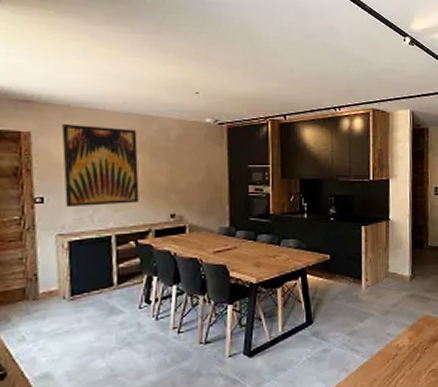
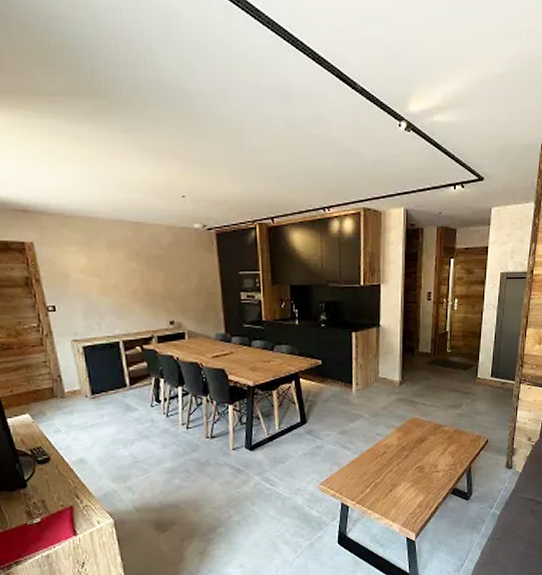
wall art: present [62,123,139,208] -> none [60,232,140,316]

